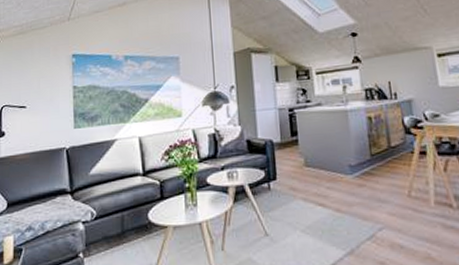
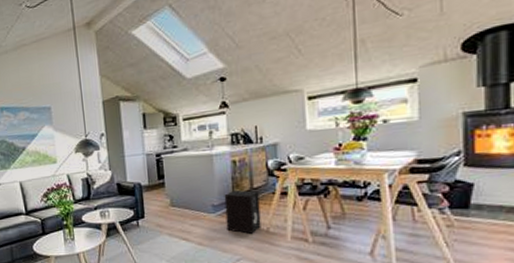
speaker: none [361,148,402,198] -> present [224,189,261,234]

